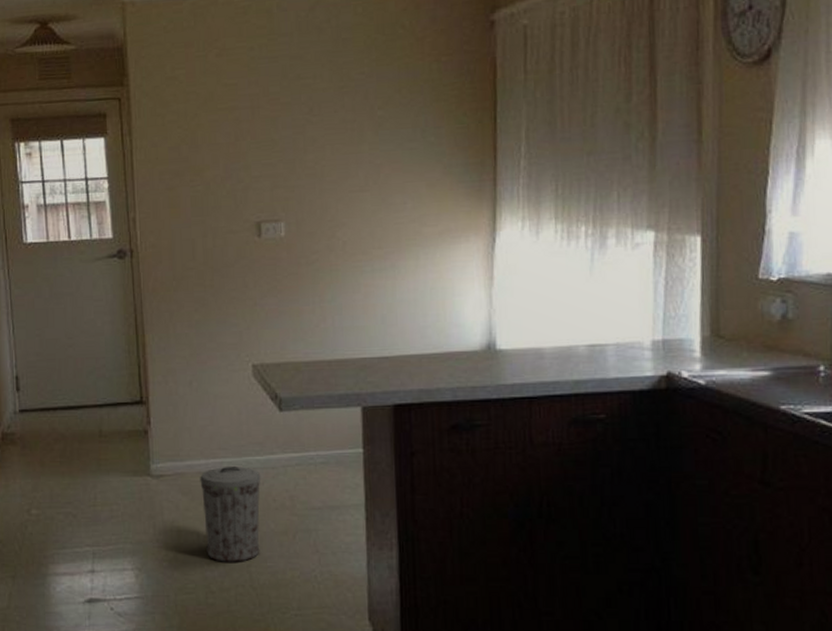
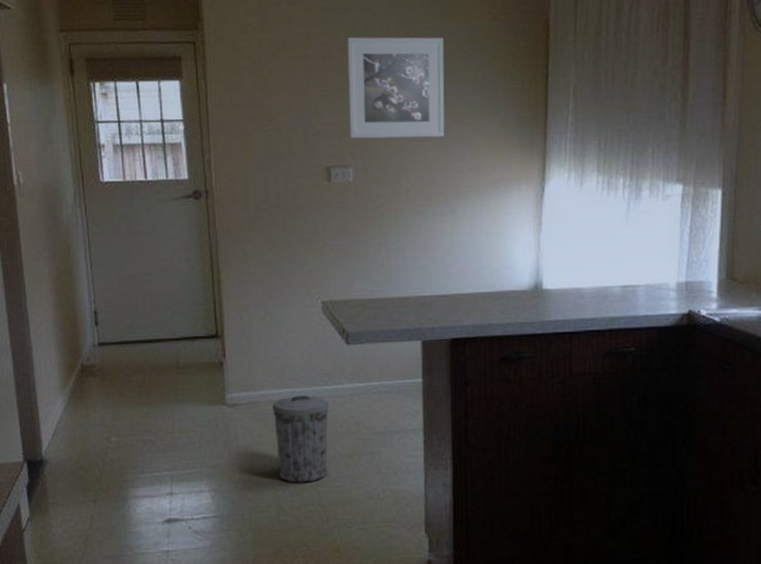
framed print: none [277,82,384,192] -> present [347,36,445,139]

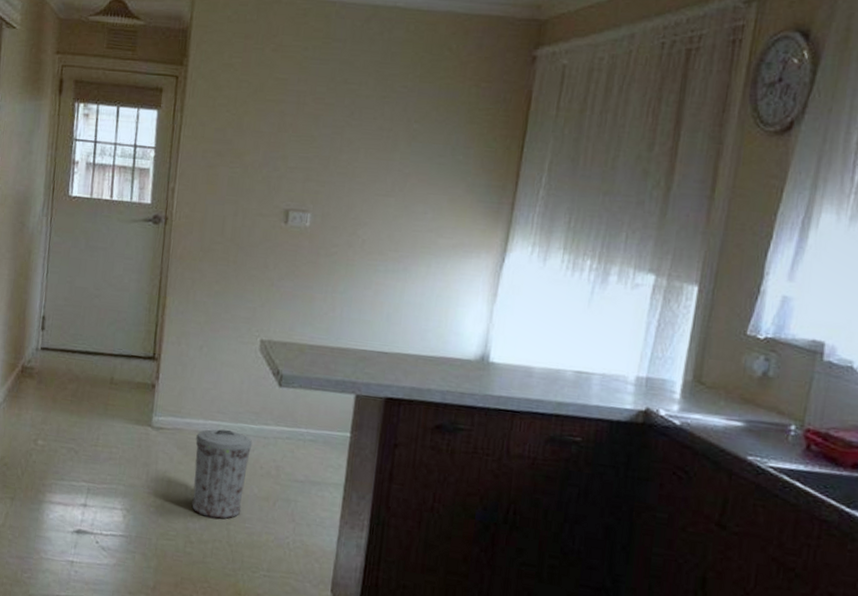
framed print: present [347,36,445,139] -> none [312,87,421,195]

